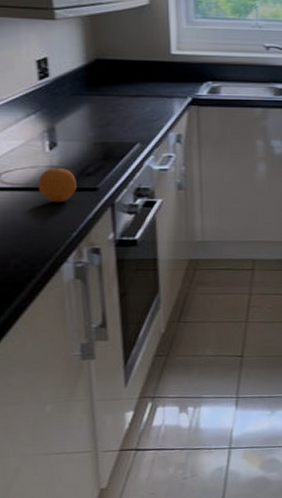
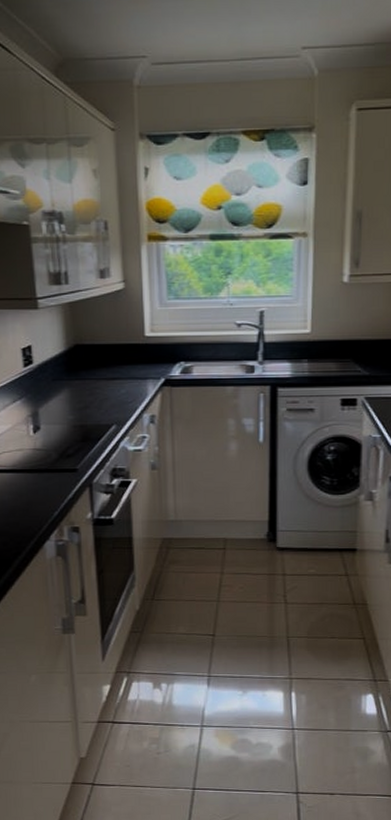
fruit: present [39,167,77,203] -> none [24,450,58,483]

